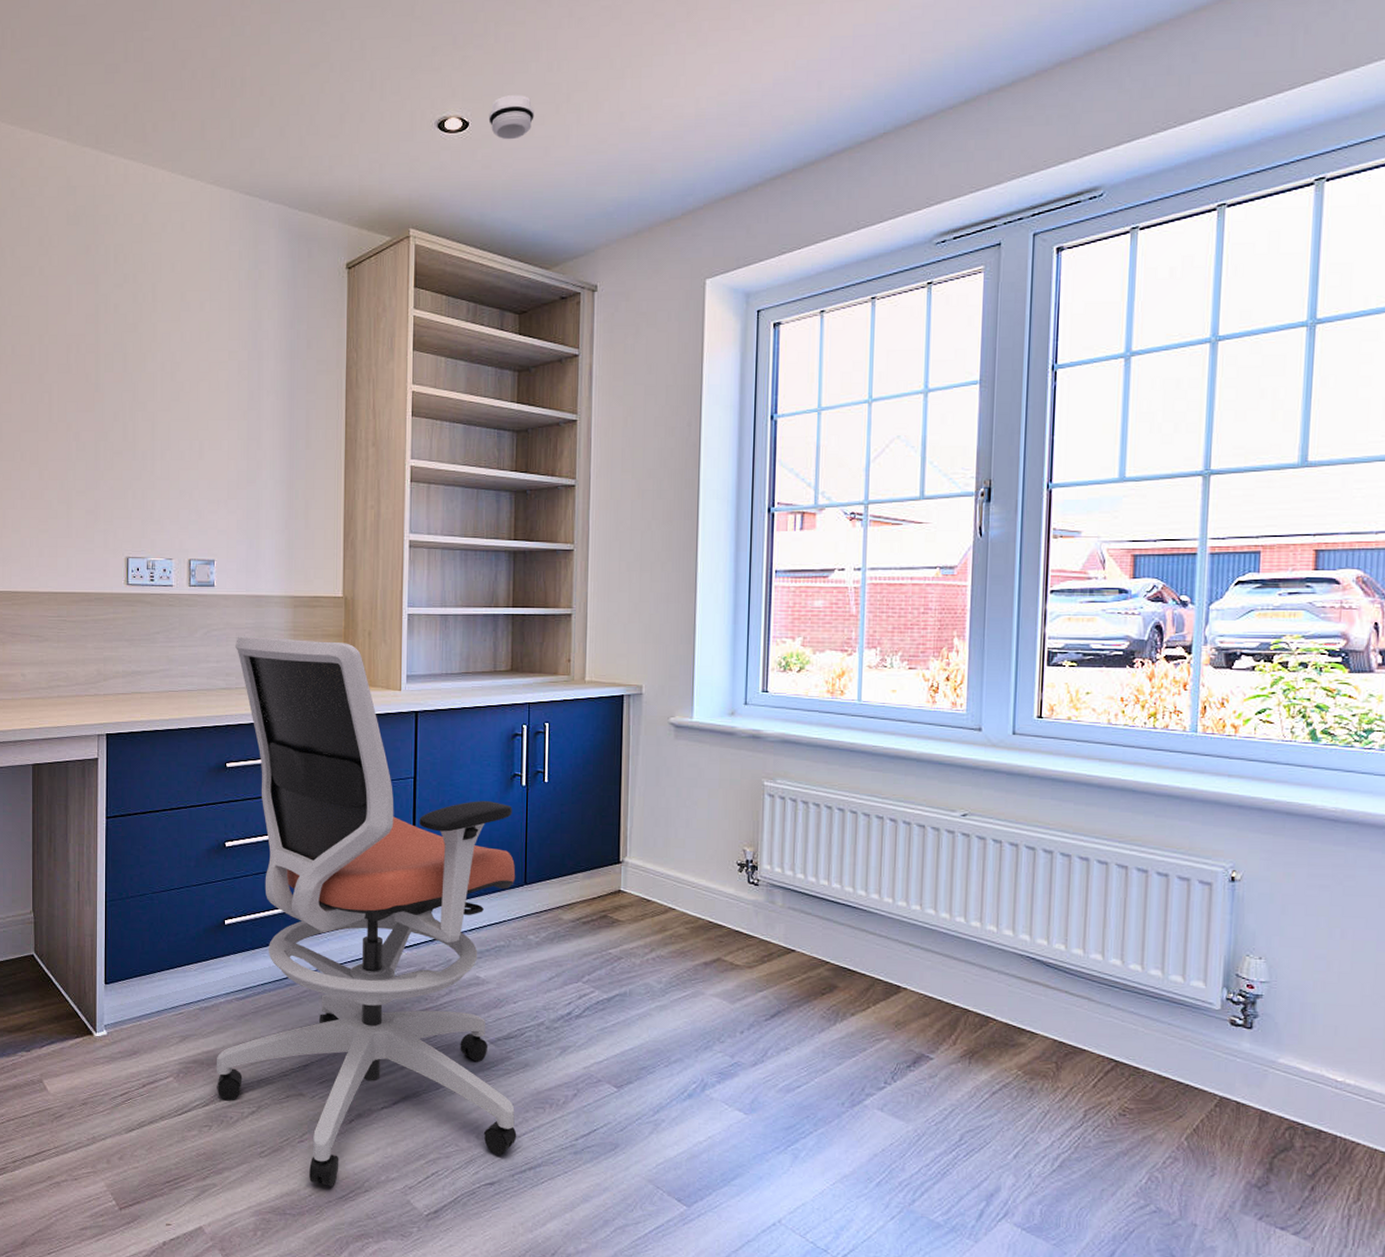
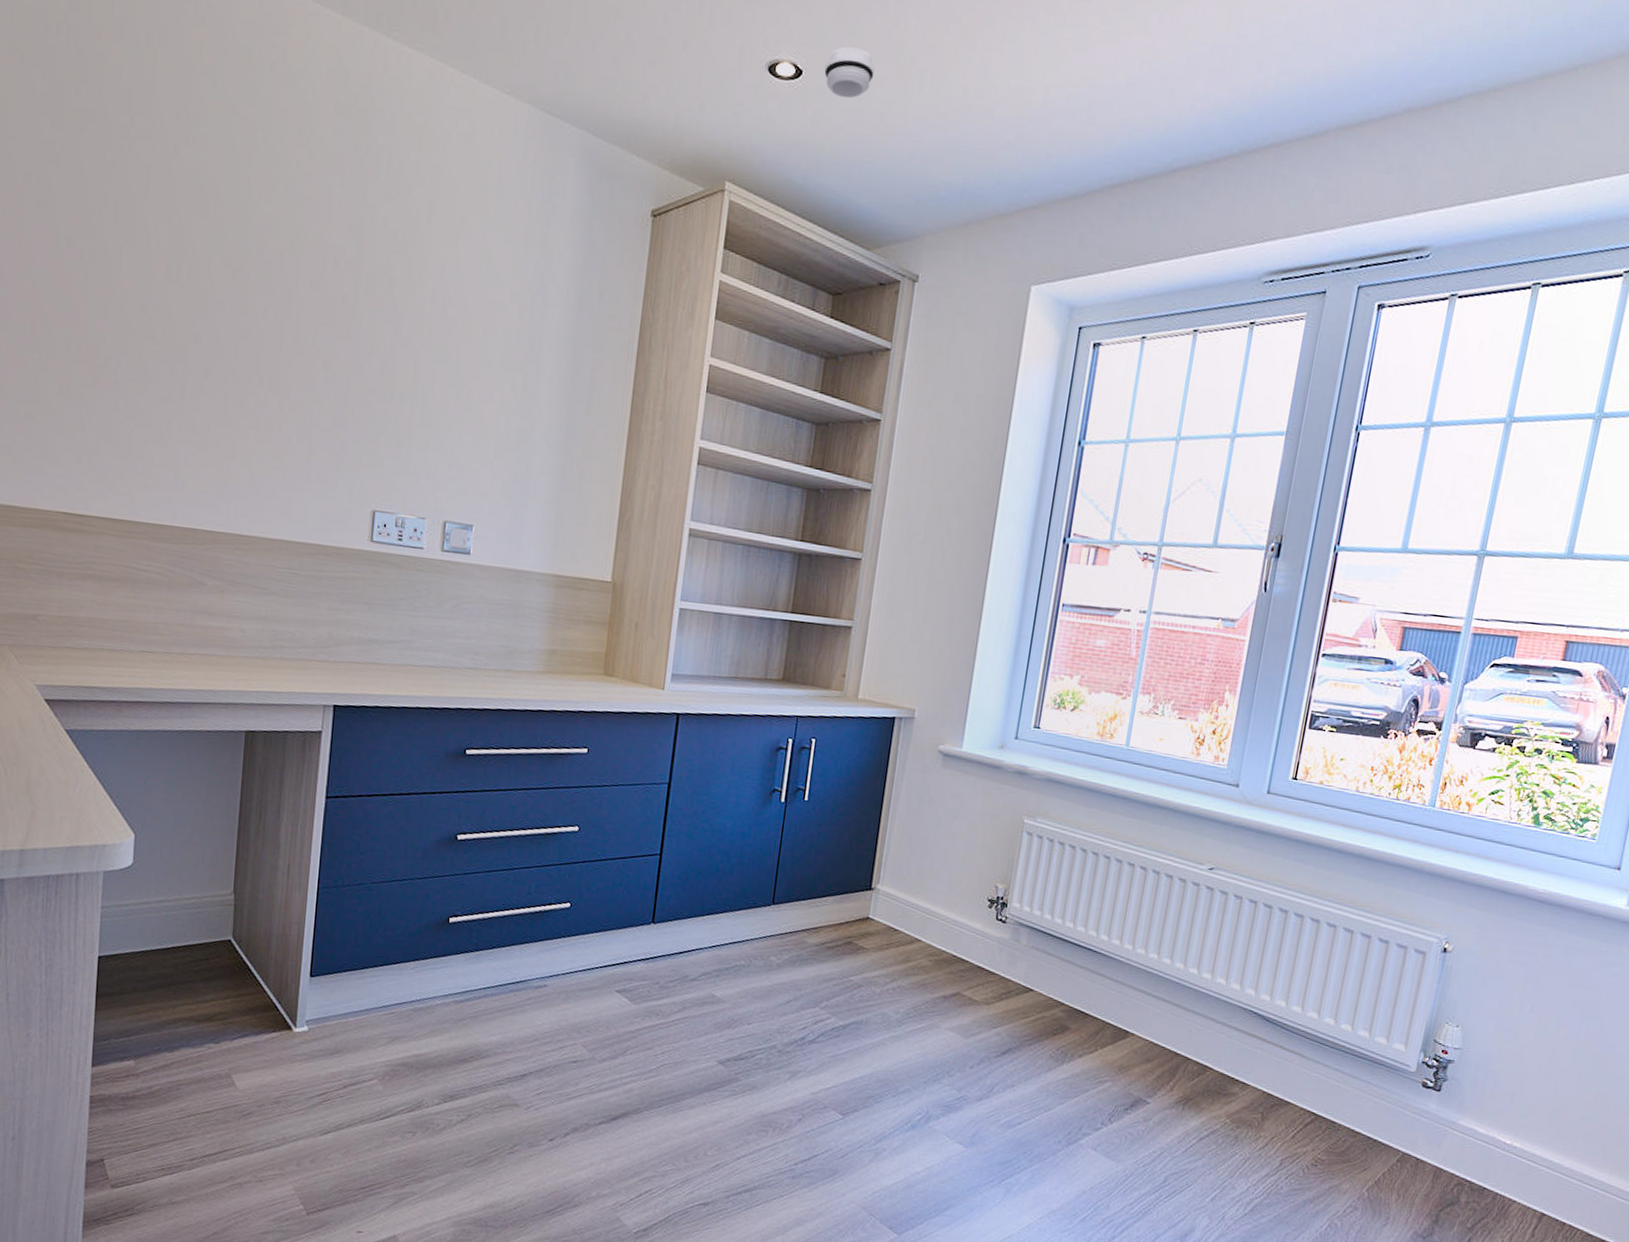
office chair: present [216,635,517,1186] -> none [425,612,768,1200]

